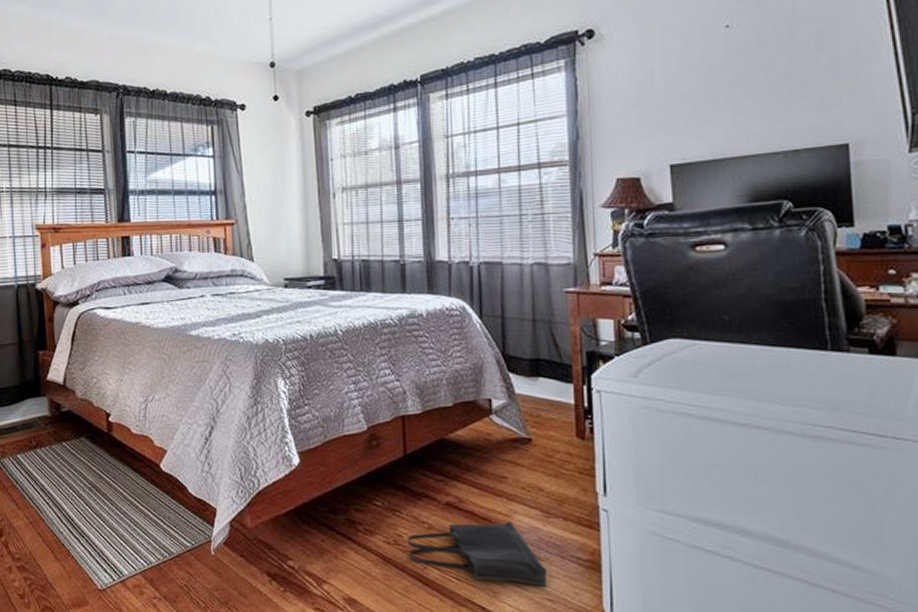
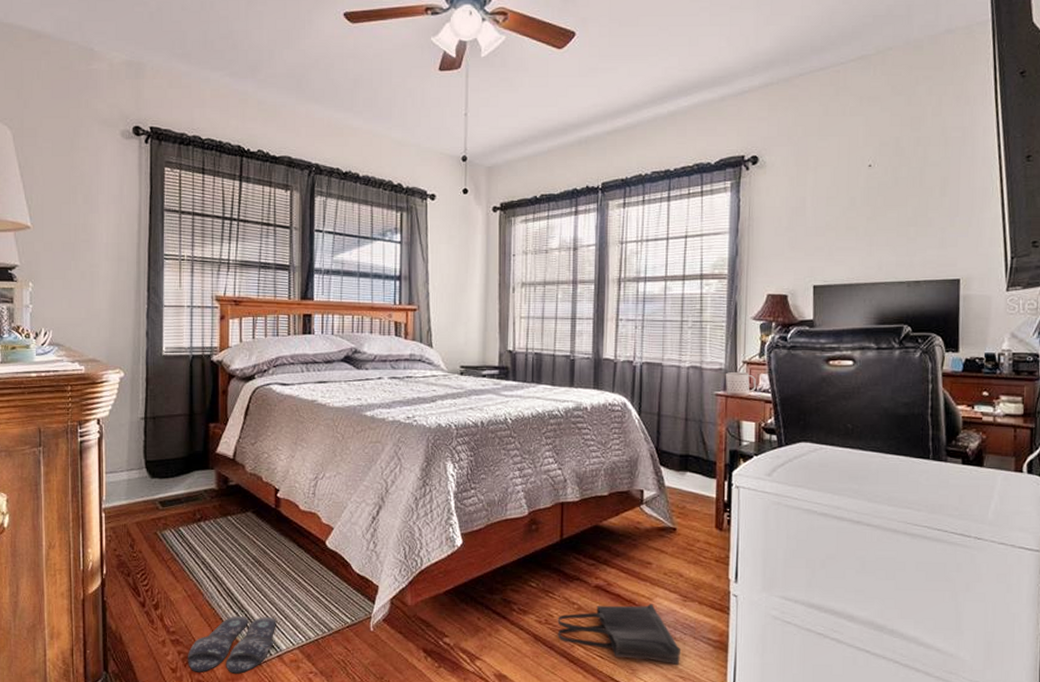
slippers: none [34,541,117,600] -> present [188,615,276,674]
mug: none [574,266,612,293] -> present [725,372,757,397]

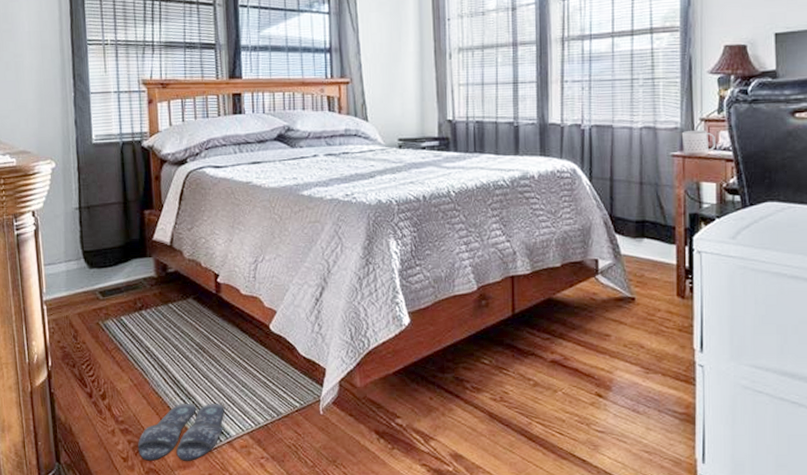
tote bag: present [557,604,682,665] -> none [513,377,646,439]

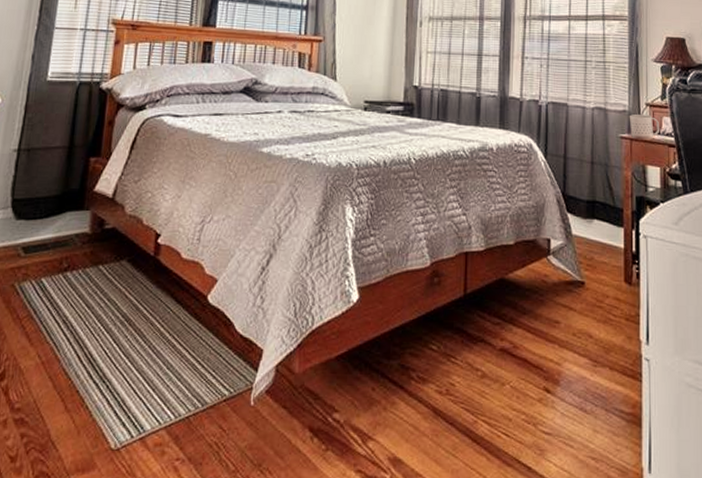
slippers: present [138,403,225,461] -> none [31,387,143,462]

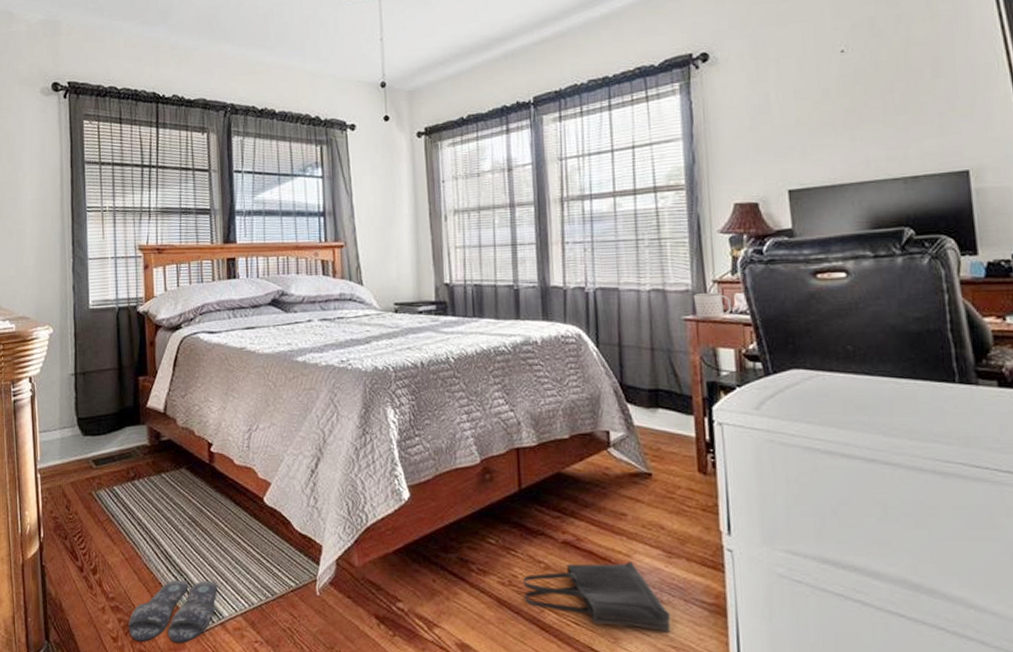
slippers: none [31,387,143,462] -> present [128,579,217,643]
tote bag: none [459,370,593,443] -> present [522,561,671,633]

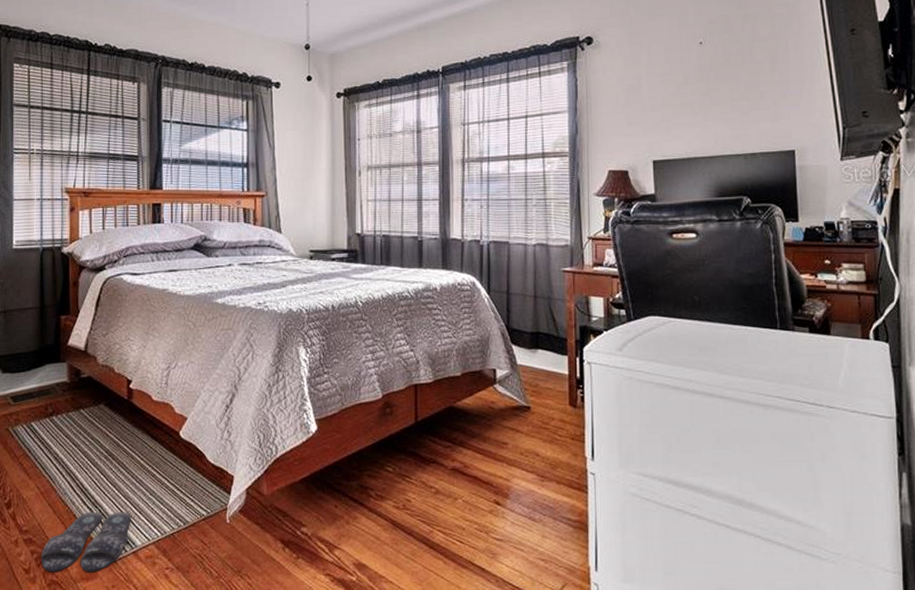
tote bag: present [522,561,671,633] -> none [415,485,542,547]
mug: present [693,293,732,321] -> none [571,248,603,273]

